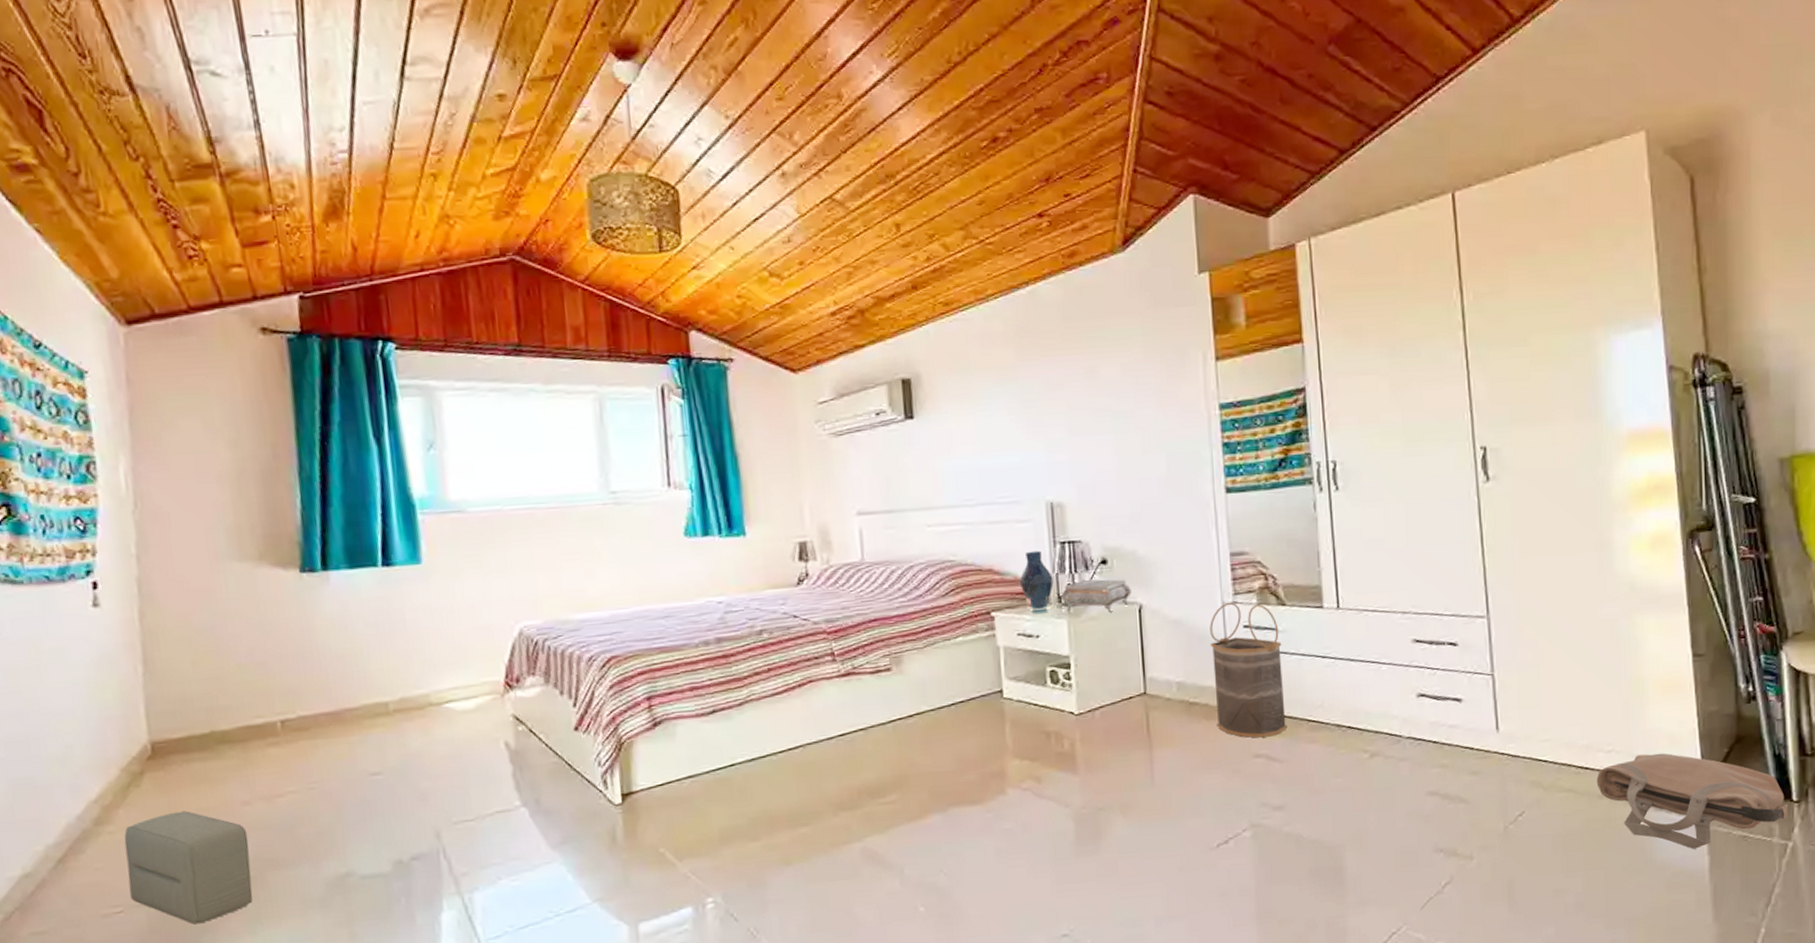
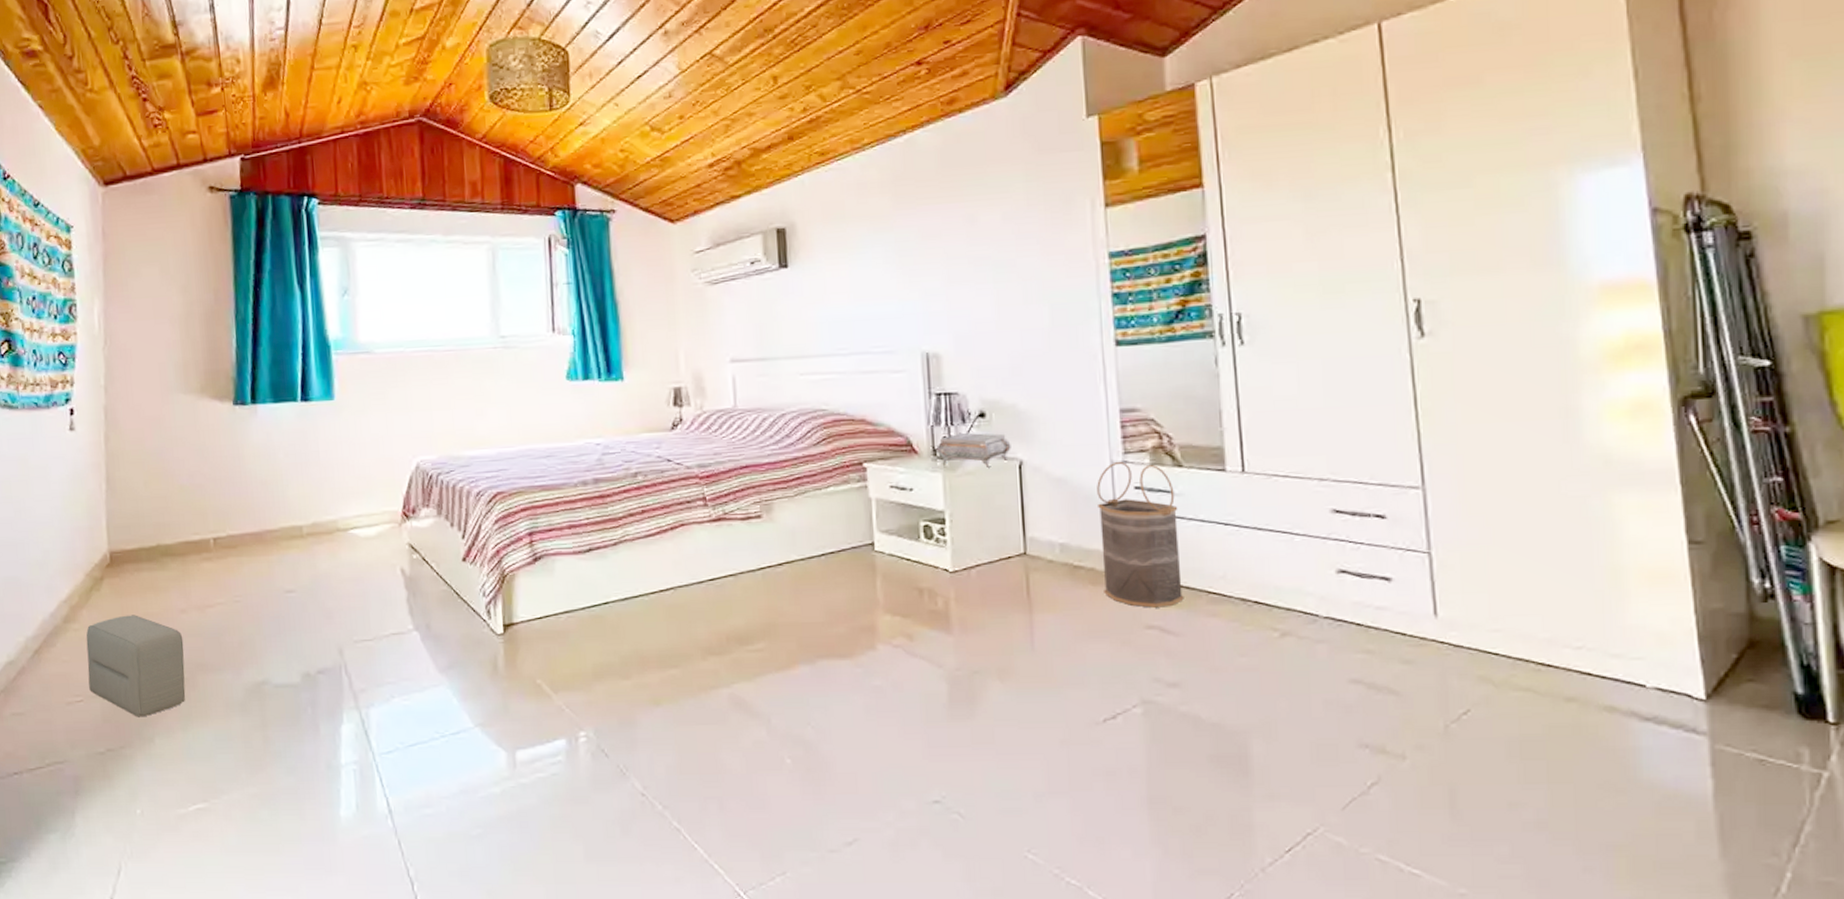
vase: present [1019,550,1054,615] -> none [893,401,928,467]
tote bag: present [1596,753,1789,849] -> none [1562,654,1823,770]

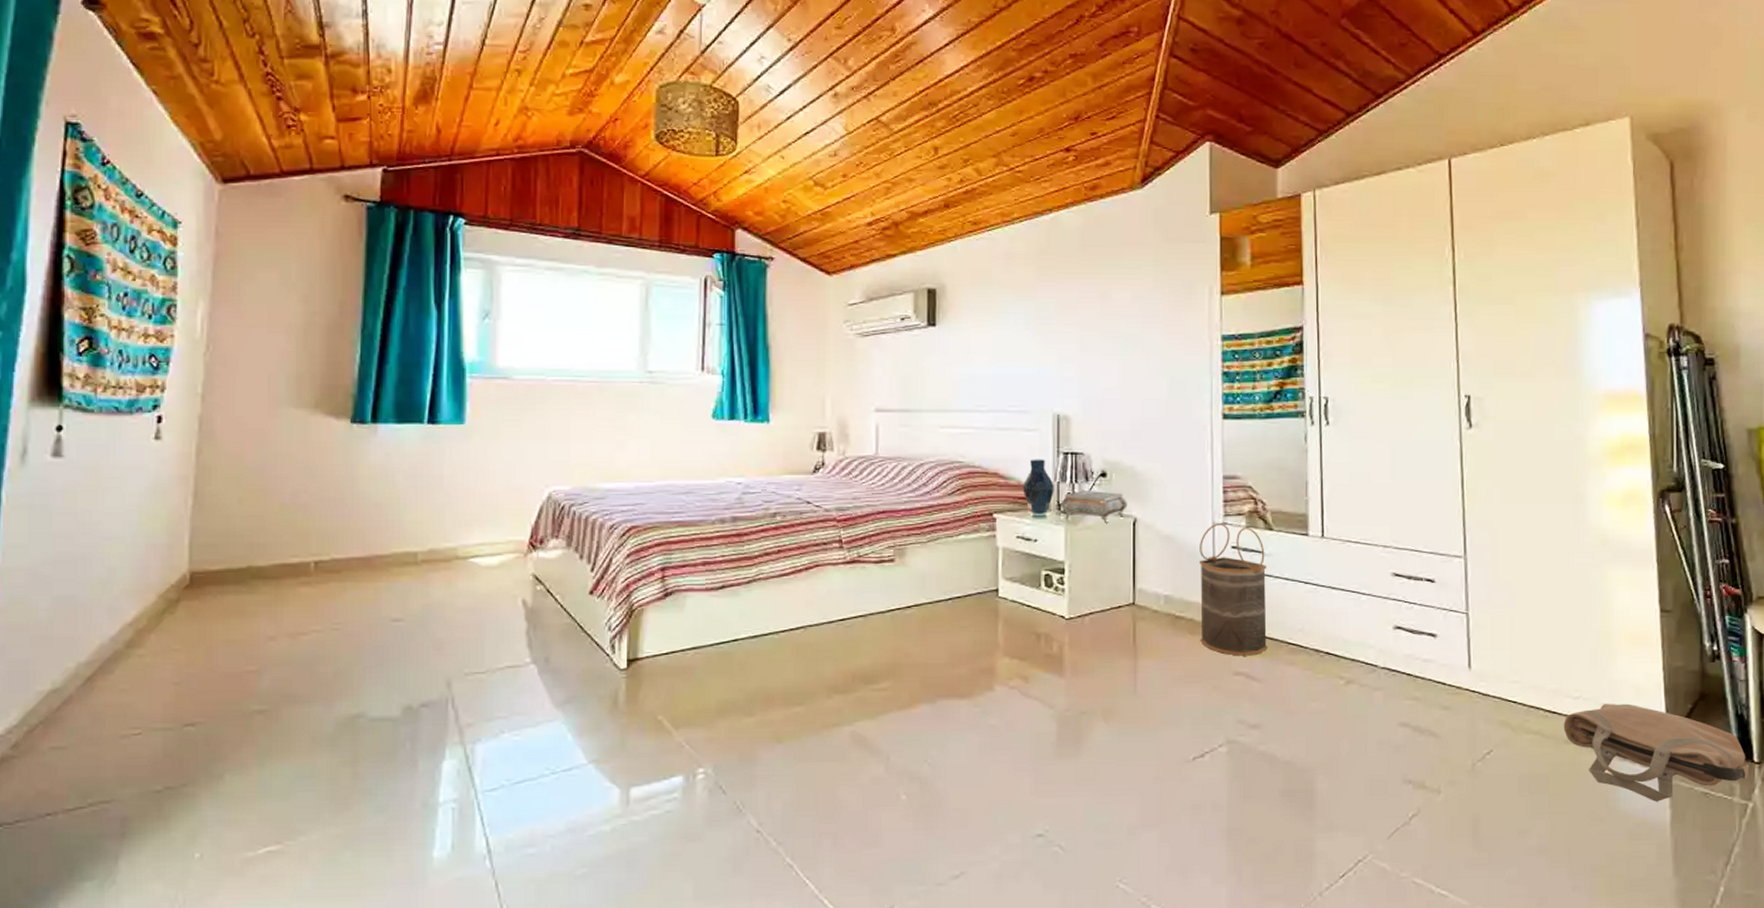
pouf: present [86,615,186,717] -> none [150,641,269,752]
vase: none [893,401,928,467] -> present [1022,459,1054,519]
tote bag: none [1562,654,1823,770] -> present [1563,703,1750,802]

